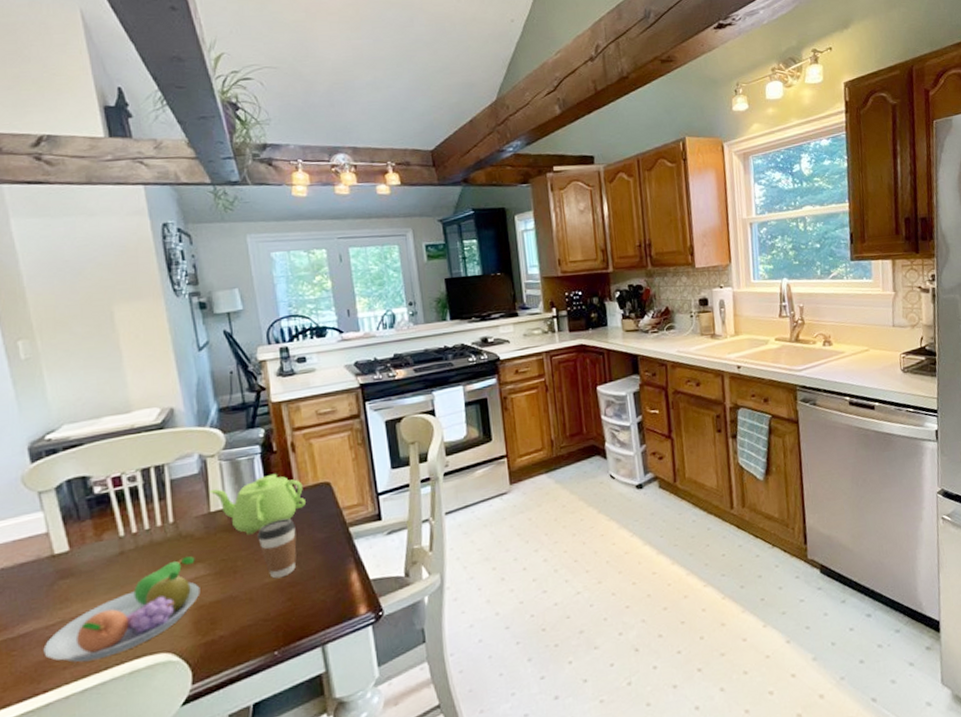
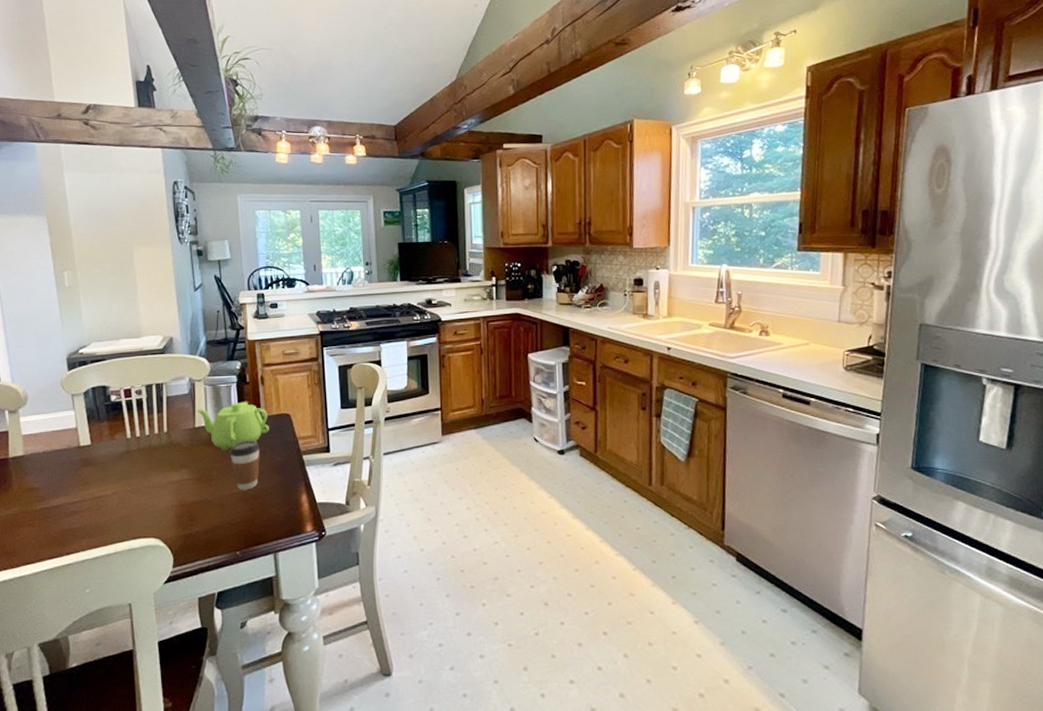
fruit bowl: present [43,556,201,663] -> none [68,462,184,535]

